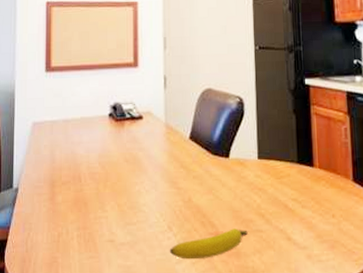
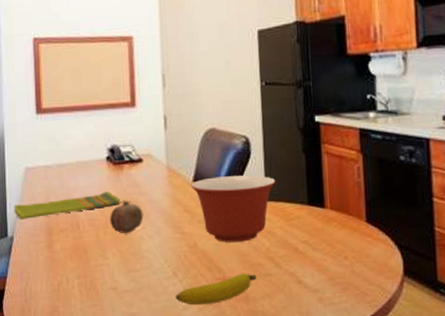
dish towel: none [20,147,121,172] -> present [14,192,121,219]
fruit: none [110,155,142,187] -> present [110,200,144,233]
mixing bowl: none [187,134,268,198] -> present [191,175,276,242]

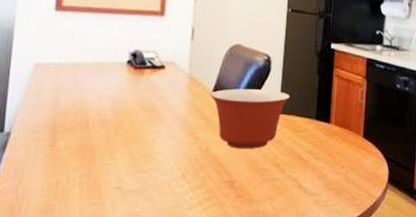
dish towel: present [14,192,121,219] -> none [15,94,137,115]
fruit: present [110,200,144,233] -> none [123,103,159,135]
banana: present [175,273,257,306] -> none [181,177,262,206]

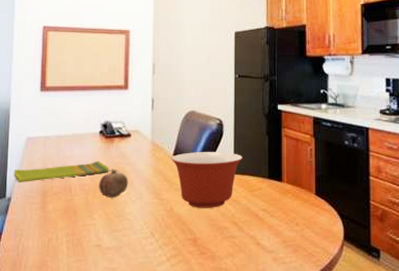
dish towel: none [15,94,137,115] -> present [13,161,109,182]
fruit: none [123,103,159,135] -> present [99,169,128,197]

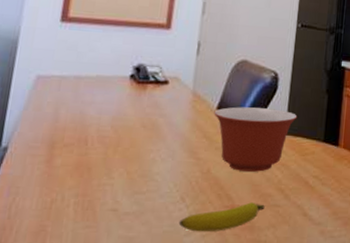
dish towel: present [13,161,109,182] -> none [14,110,138,130]
fruit: present [99,169,128,197] -> none [122,120,160,154]
banana: none [151,235,222,262] -> present [178,202,265,232]

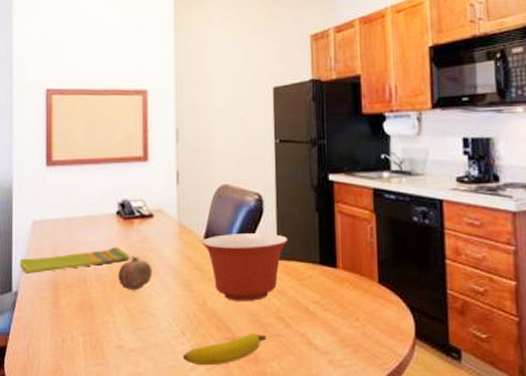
dish towel: none [14,110,138,130] -> present [19,247,129,274]
fruit: none [122,120,160,154] -> present [118,256,153,290]

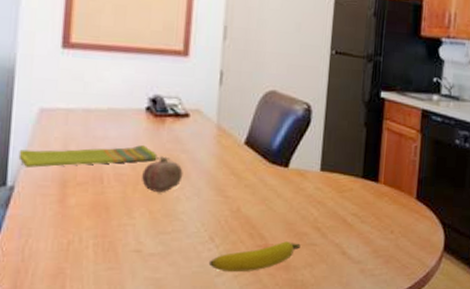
mixing bowl: present [202,233,288,301] -> none [241,141,334,210]

